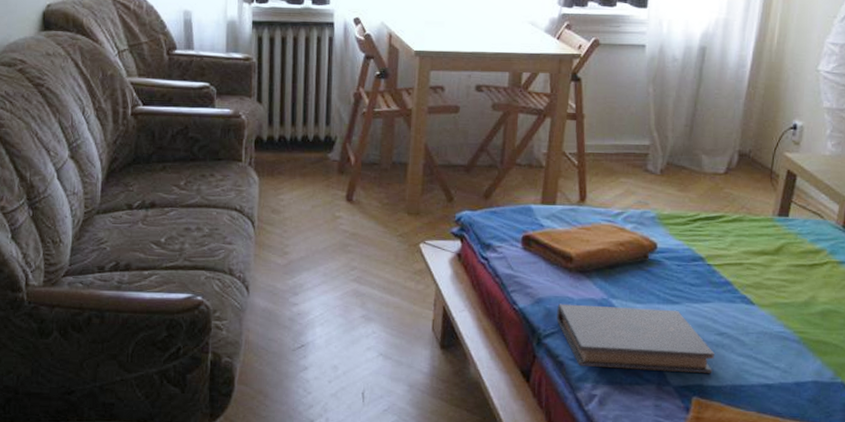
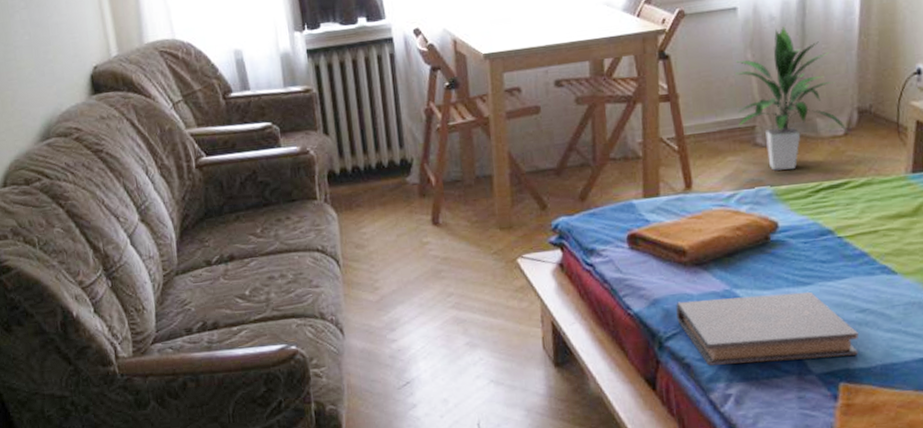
indoor plant: none [632,68,729,197] -> present [735,26,849,171]

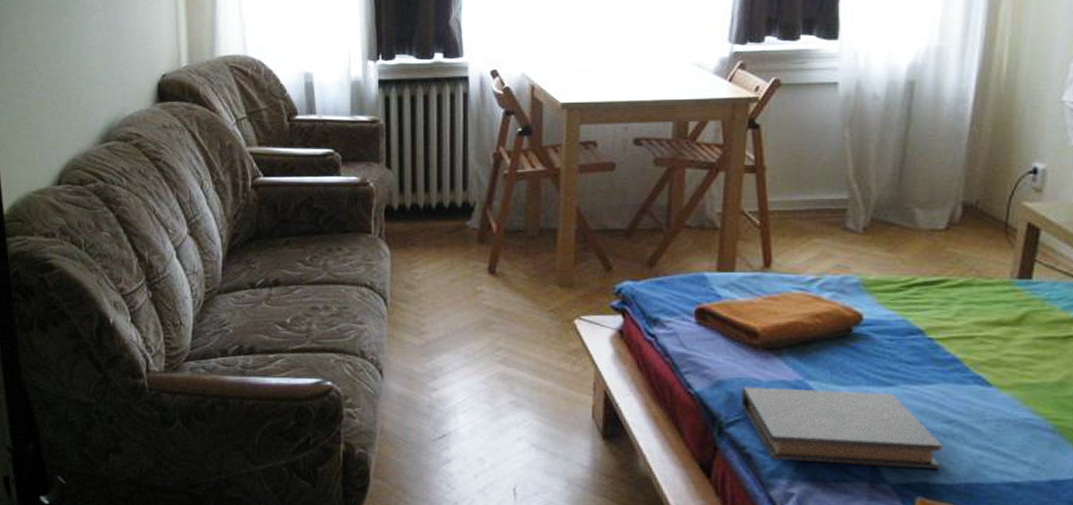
indoor plant: present [735,26,849,171] -> none [827,107,951,259]

